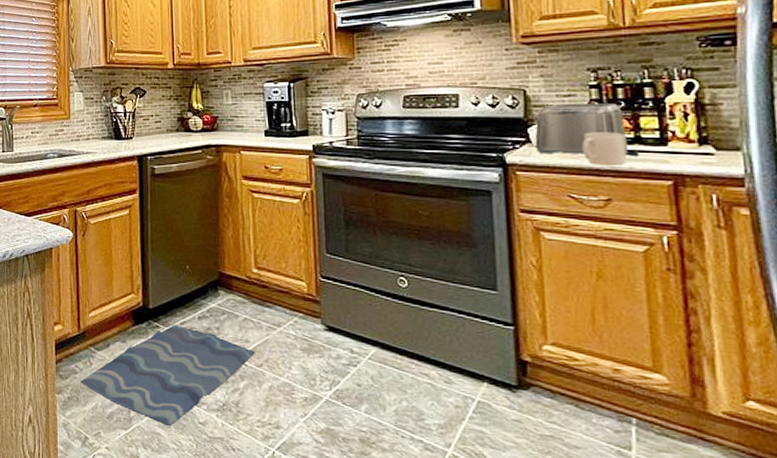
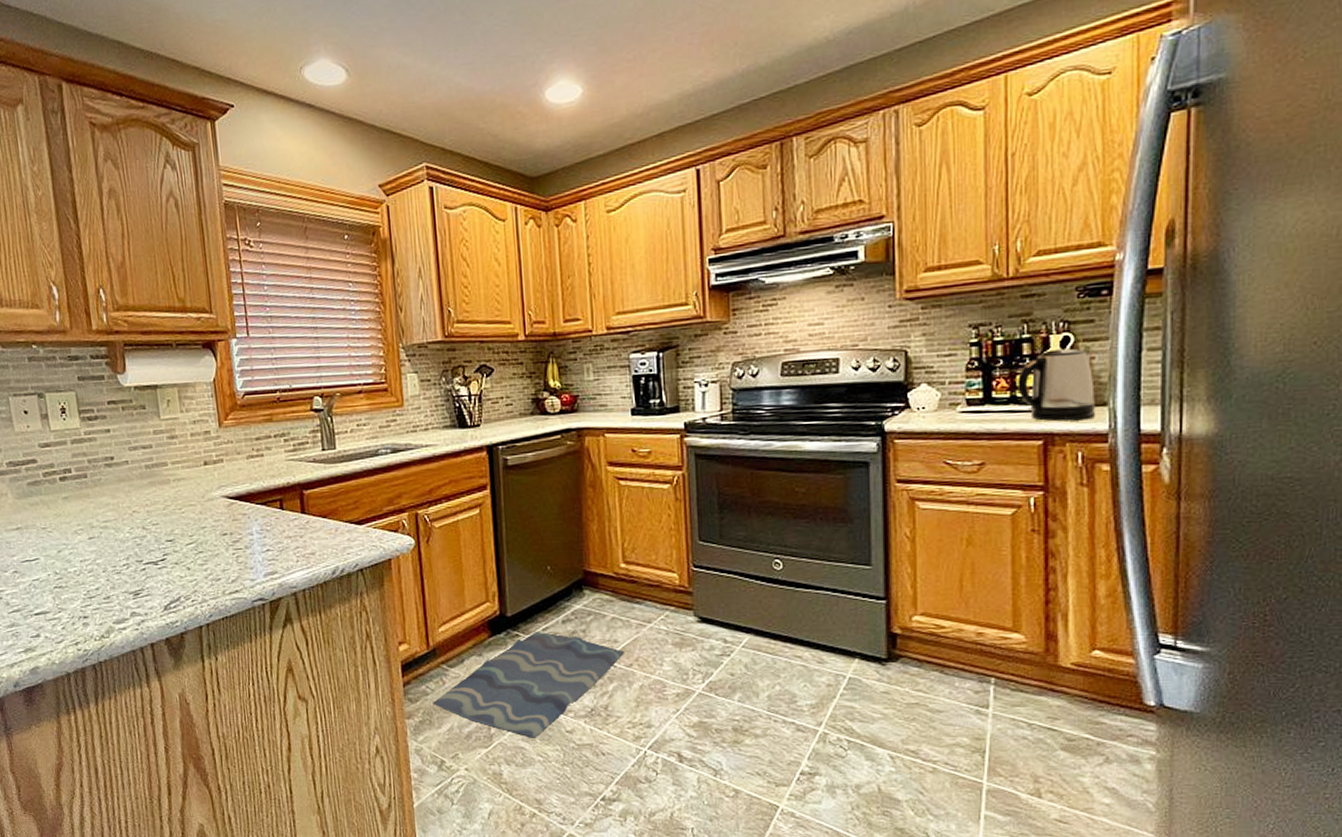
toaster: present [532,103,640,157] -> none [912,361,1015,420]
mug: present [582,132,628,166] -> none [960,392,1003,429]
kettle: none [641,94,730,164] -> present [1018,348,1096,422]

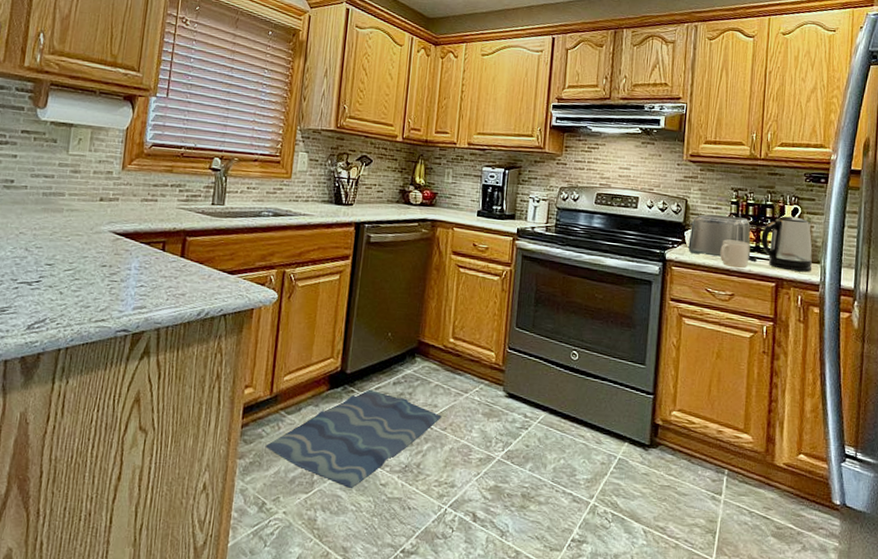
toaster: none [912,361,1015,420] -> present [688,214,758,263]
mug: none [960,392,1003,429] -> present [720,239,750,269]

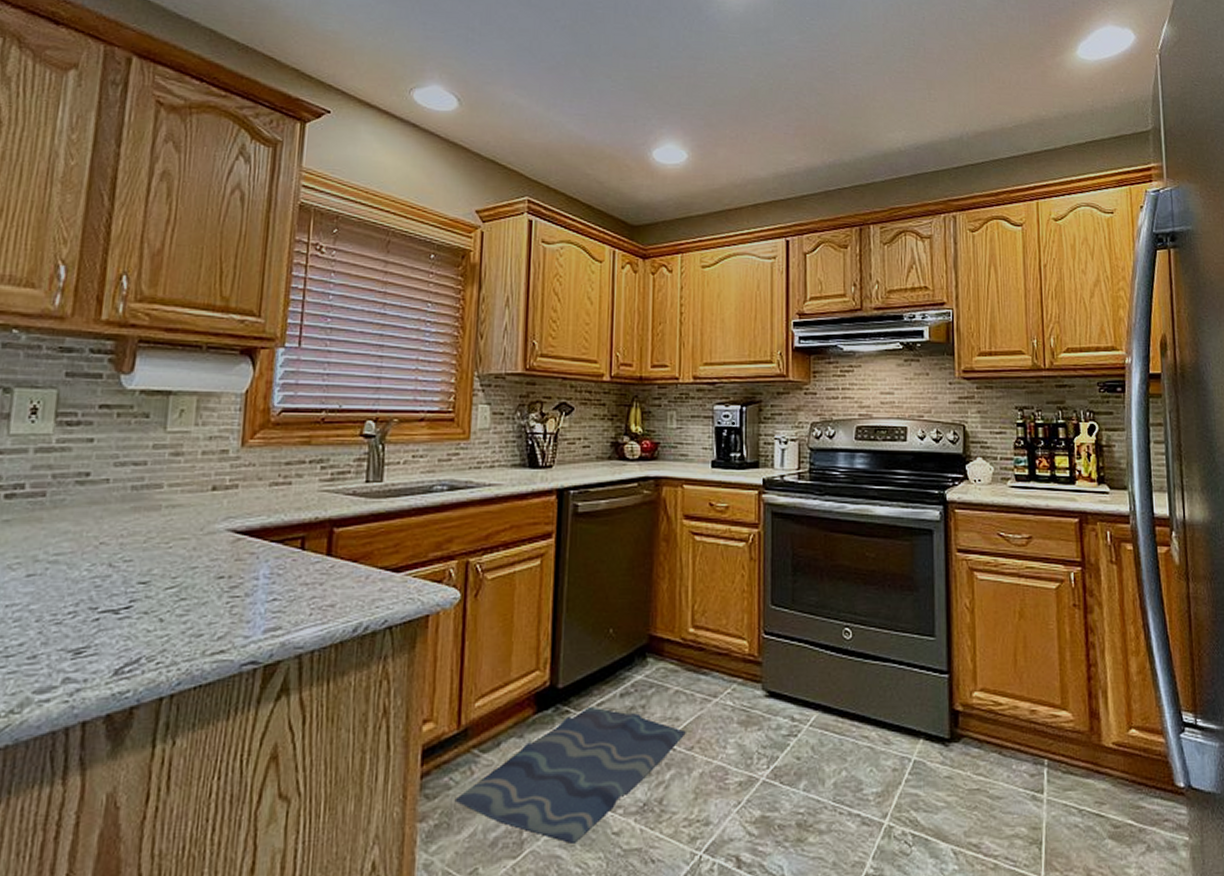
toaster: present [688,214,758,263] -> none [970,441,1055,495]
mug: present [720,239,750,269] -> none [1010,470,1045,504]
kettle: present [761,216,813,273] -> none [1056,435,1119,502]

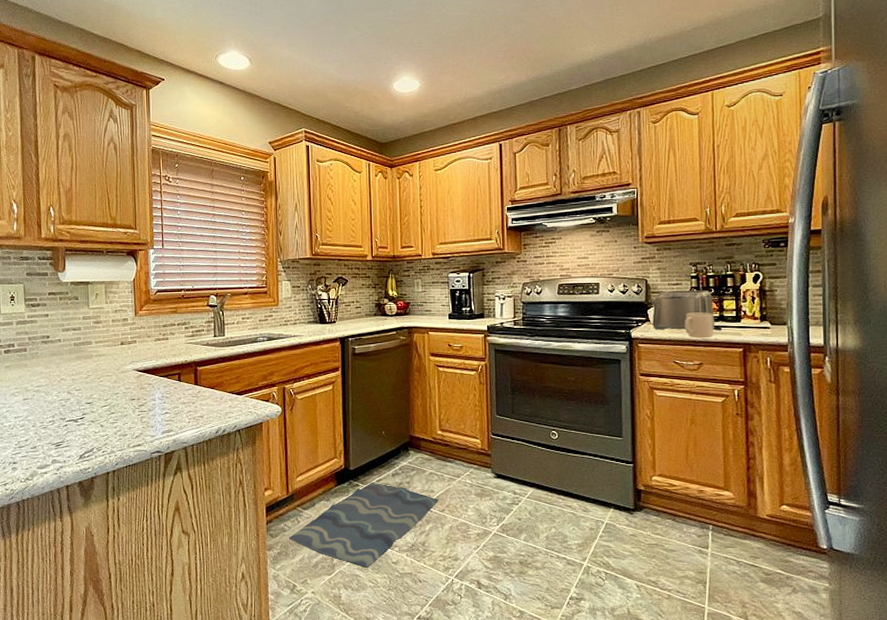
toaster: none [970,441,1055,495] -> present [651,290,723,331]
mug: none [1010,470,1045,504] -> present [684,312,714,339]

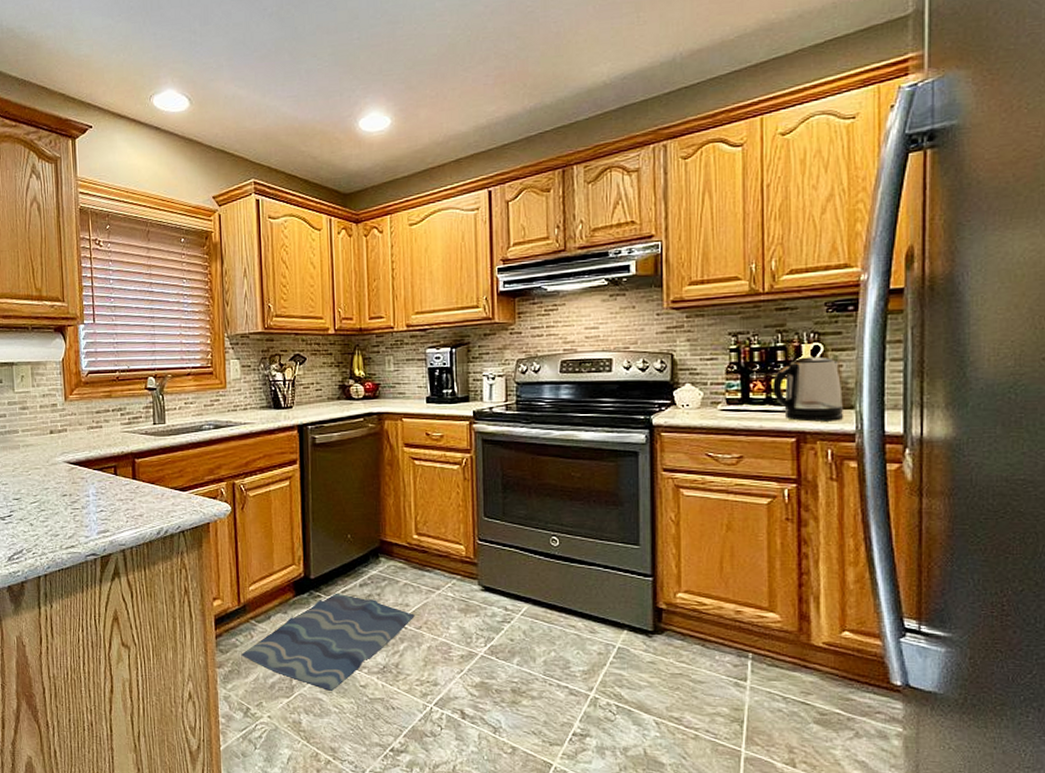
toaster: present [651,290,723,331] -> none [678,366,770,417]
mug: present [684,312,714,339] -> none [720,393,759,426]
kettle: none [724,283,779,335] -> present [773,356,844,422]

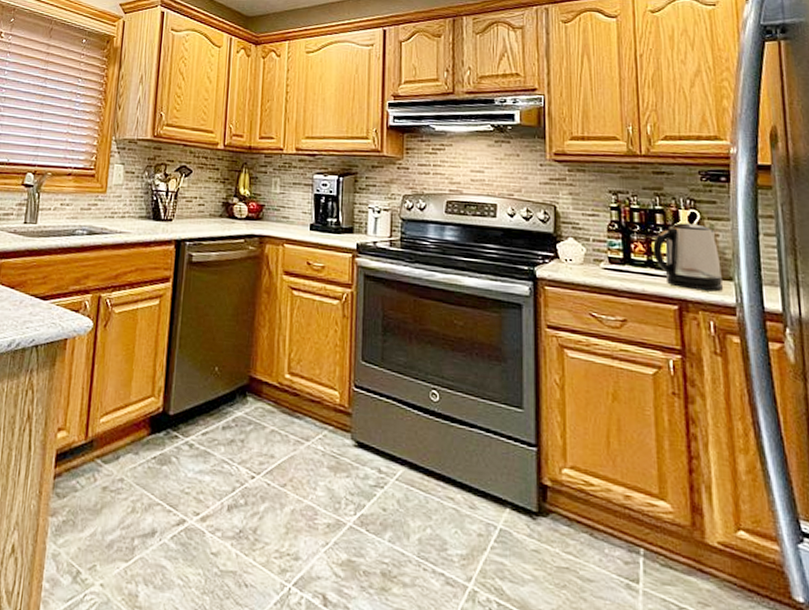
bath mat: present [241,593,415,691] -> none [80,434,280,557]

